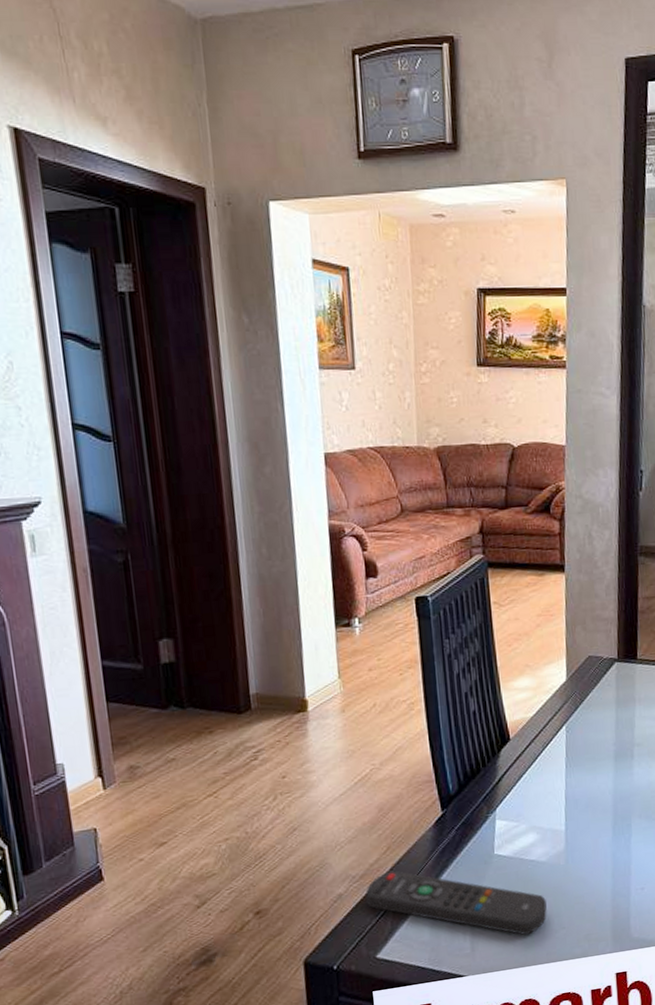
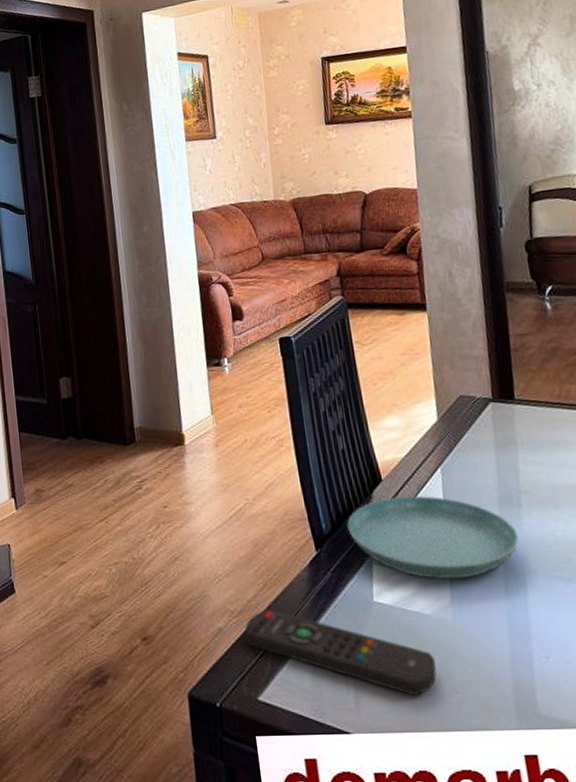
saucer: none [473,752,629,830] -> present [347,495,519,580]

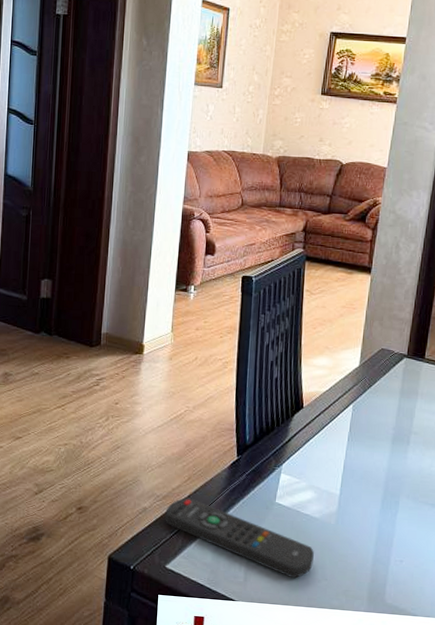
saucer: present [347,495,519,580] -> none [267,422,402,494]

